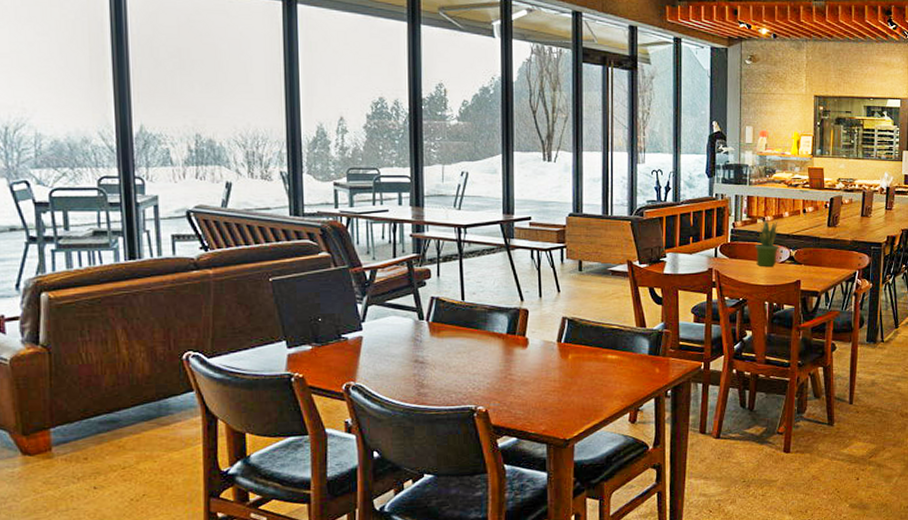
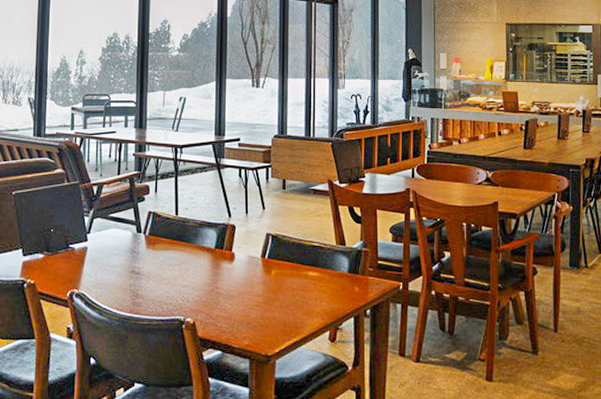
planter: present [755,219,779,268] -> none [451,141,476,189]

